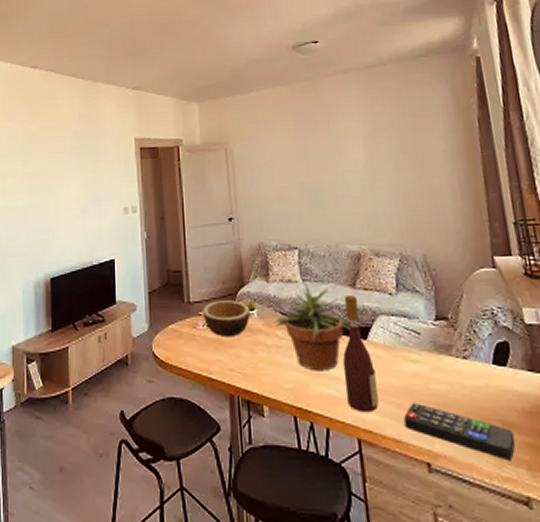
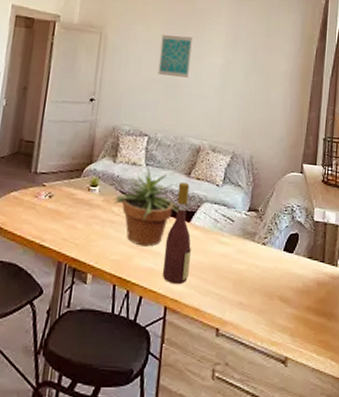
bowl: present [203,300,251,338] -> none [47,174,93,209]
wall art: none [290,134,329,181] -> present [158,35,193,78]
remote control: present [404,402,516,460] -> none [205,278,287,328]

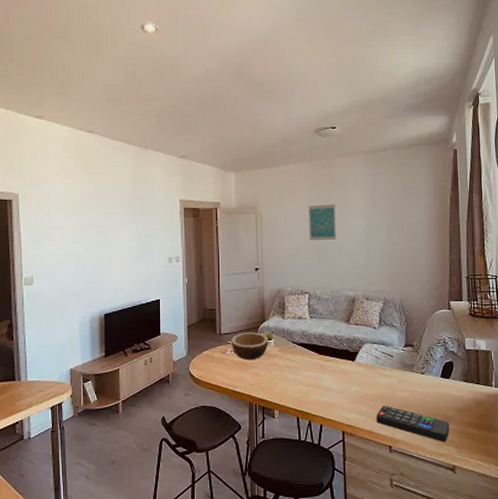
bowl: none [47,174,93,209] -> present [231,332,269,361]
potted plant: present [113,167,179,247] -> none [287,319,343,385]
wine bottle: present [162,183,191,285] -> none [335,329,359,413]
remote control: none [205,278,287,328] -> present [376,405,450,442]

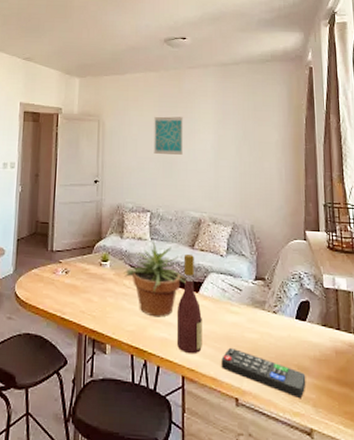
bowl: present [231,332,269,361] -> none [63,251,104,284]
potted plant: none [287,319,343,385] -> present [124,241,186,317]
wine bottle: none [335,329,359,413] -> present [176,255,202,355]

